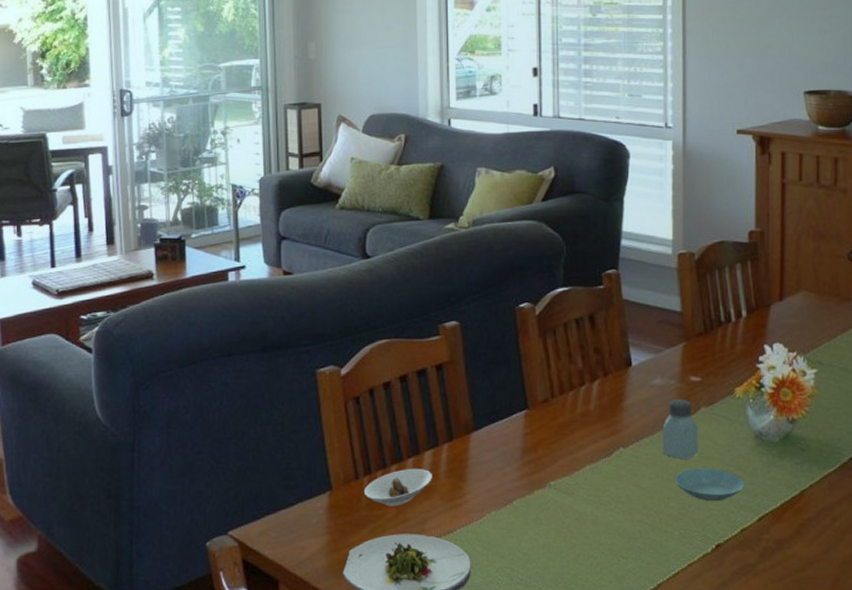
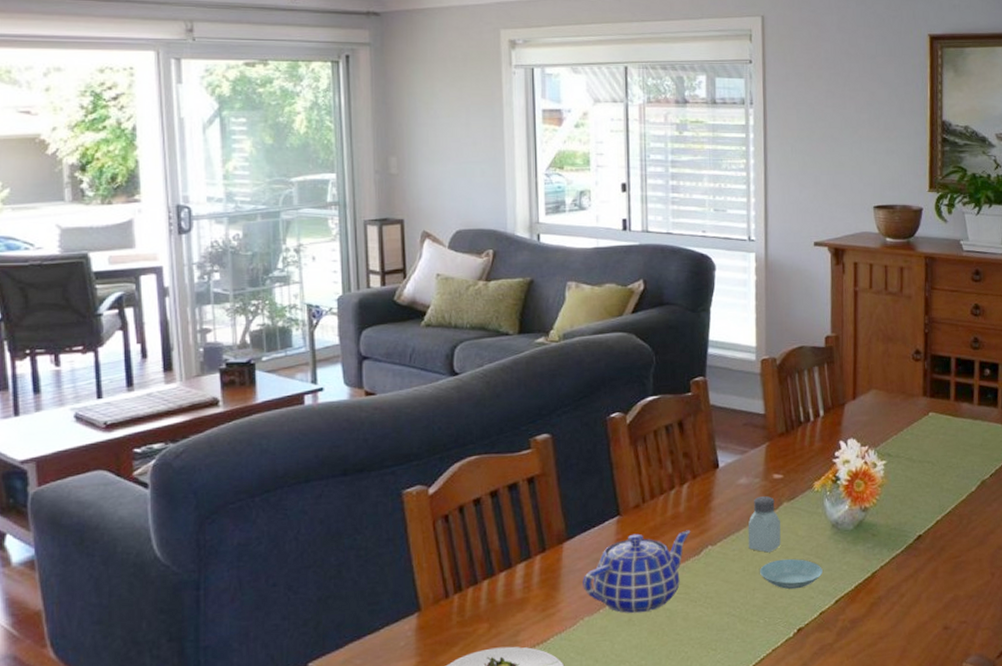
saucer: present [365,468,432,507] -> none [455,581,525,622]
teapot: none [490,429,602,512] -> present [583,530,691,614]

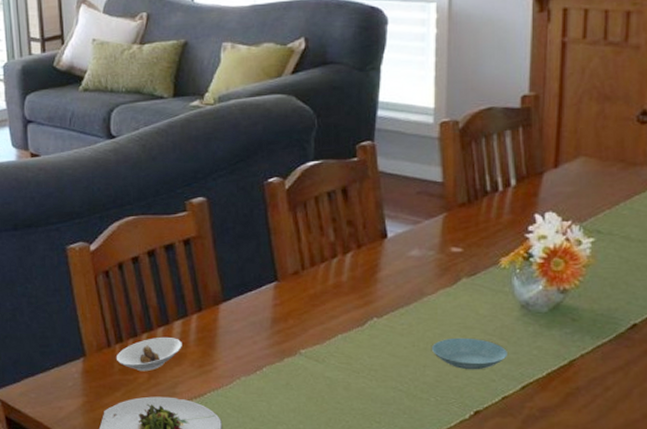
saucer: none [455,581,525,622] -> present [117,336,182,372]
teapot: present [583,530,691,614] -> none [239,300,354,379]
saltshaker: present [748,496,781,553] -> none [419,270,458,330]

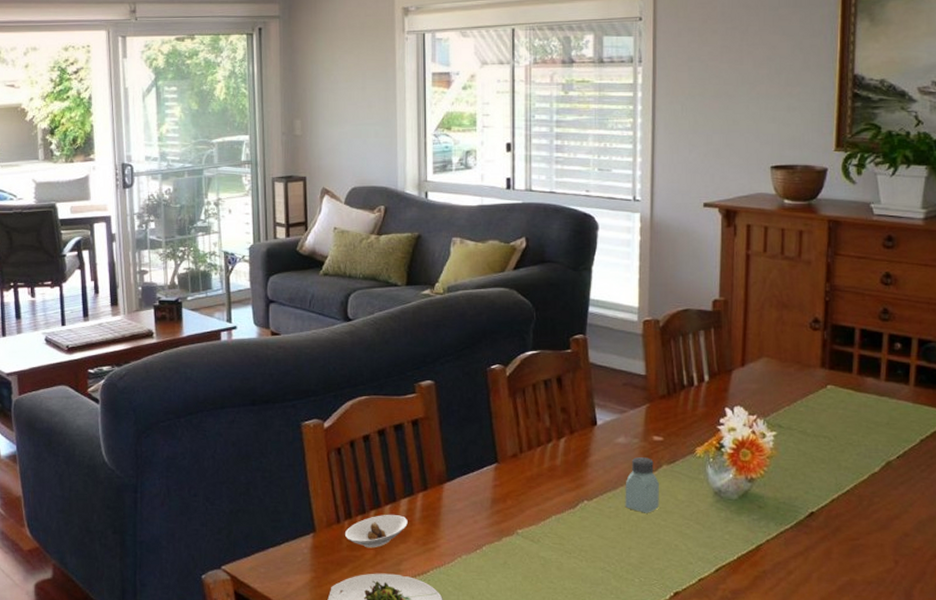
saltshaker: none [419,270,458,330] -> present [625,457,659,513]
saucer: present [432,337,507,370] -> none [636,521,703,553]

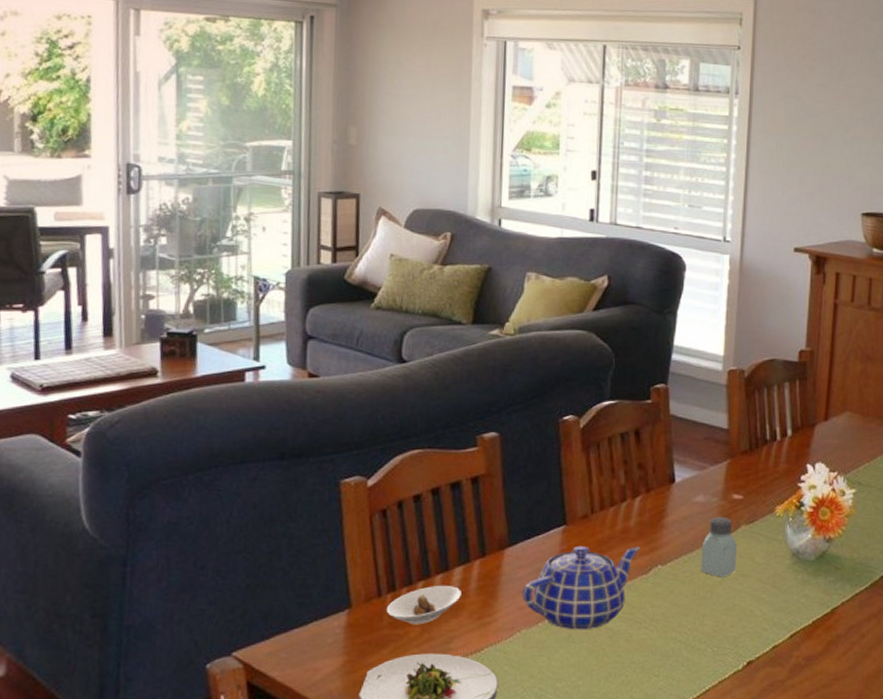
teapot: none [461,481,567,558] -> present [522,545,641,630]

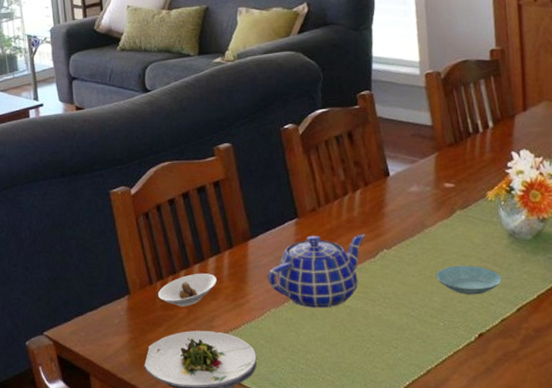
saltshaker: present [700,517,737,578] -> none [421,204,456,258]
saucer: none [711,586,779,619] -> present [436,265,502,295]

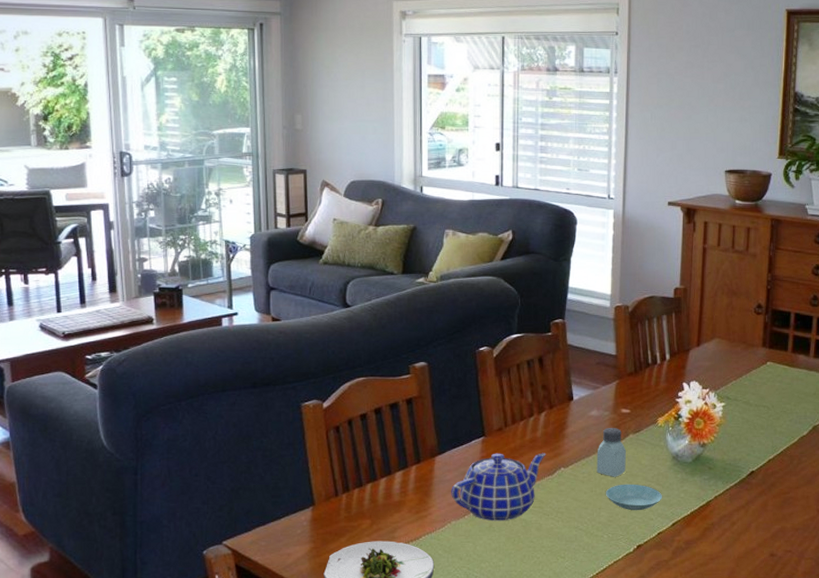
saucer: present [158,273,217,307] -> none [343,486,402,519]
saltshaker: none [421,204,456,258] -> present [596,428,626,477]

